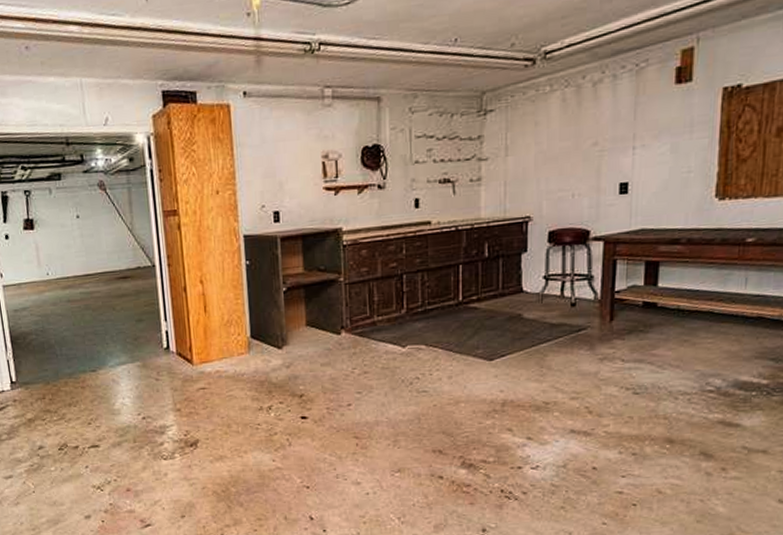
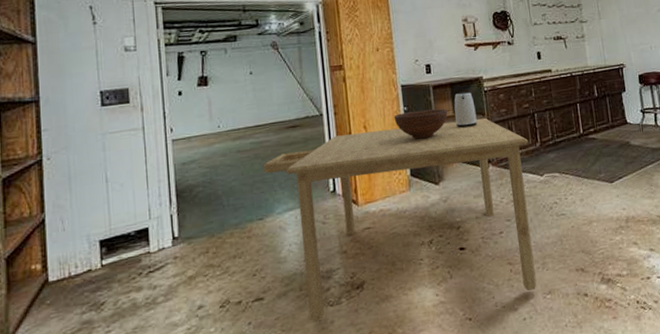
dining table: none [94,277,392,473] -> present [263,118,537,323]
fruit bowl: none [234,264,297,298] -> present [394,108,448,140]
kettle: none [305,245,331,289] -> present [454,91,477,129]

